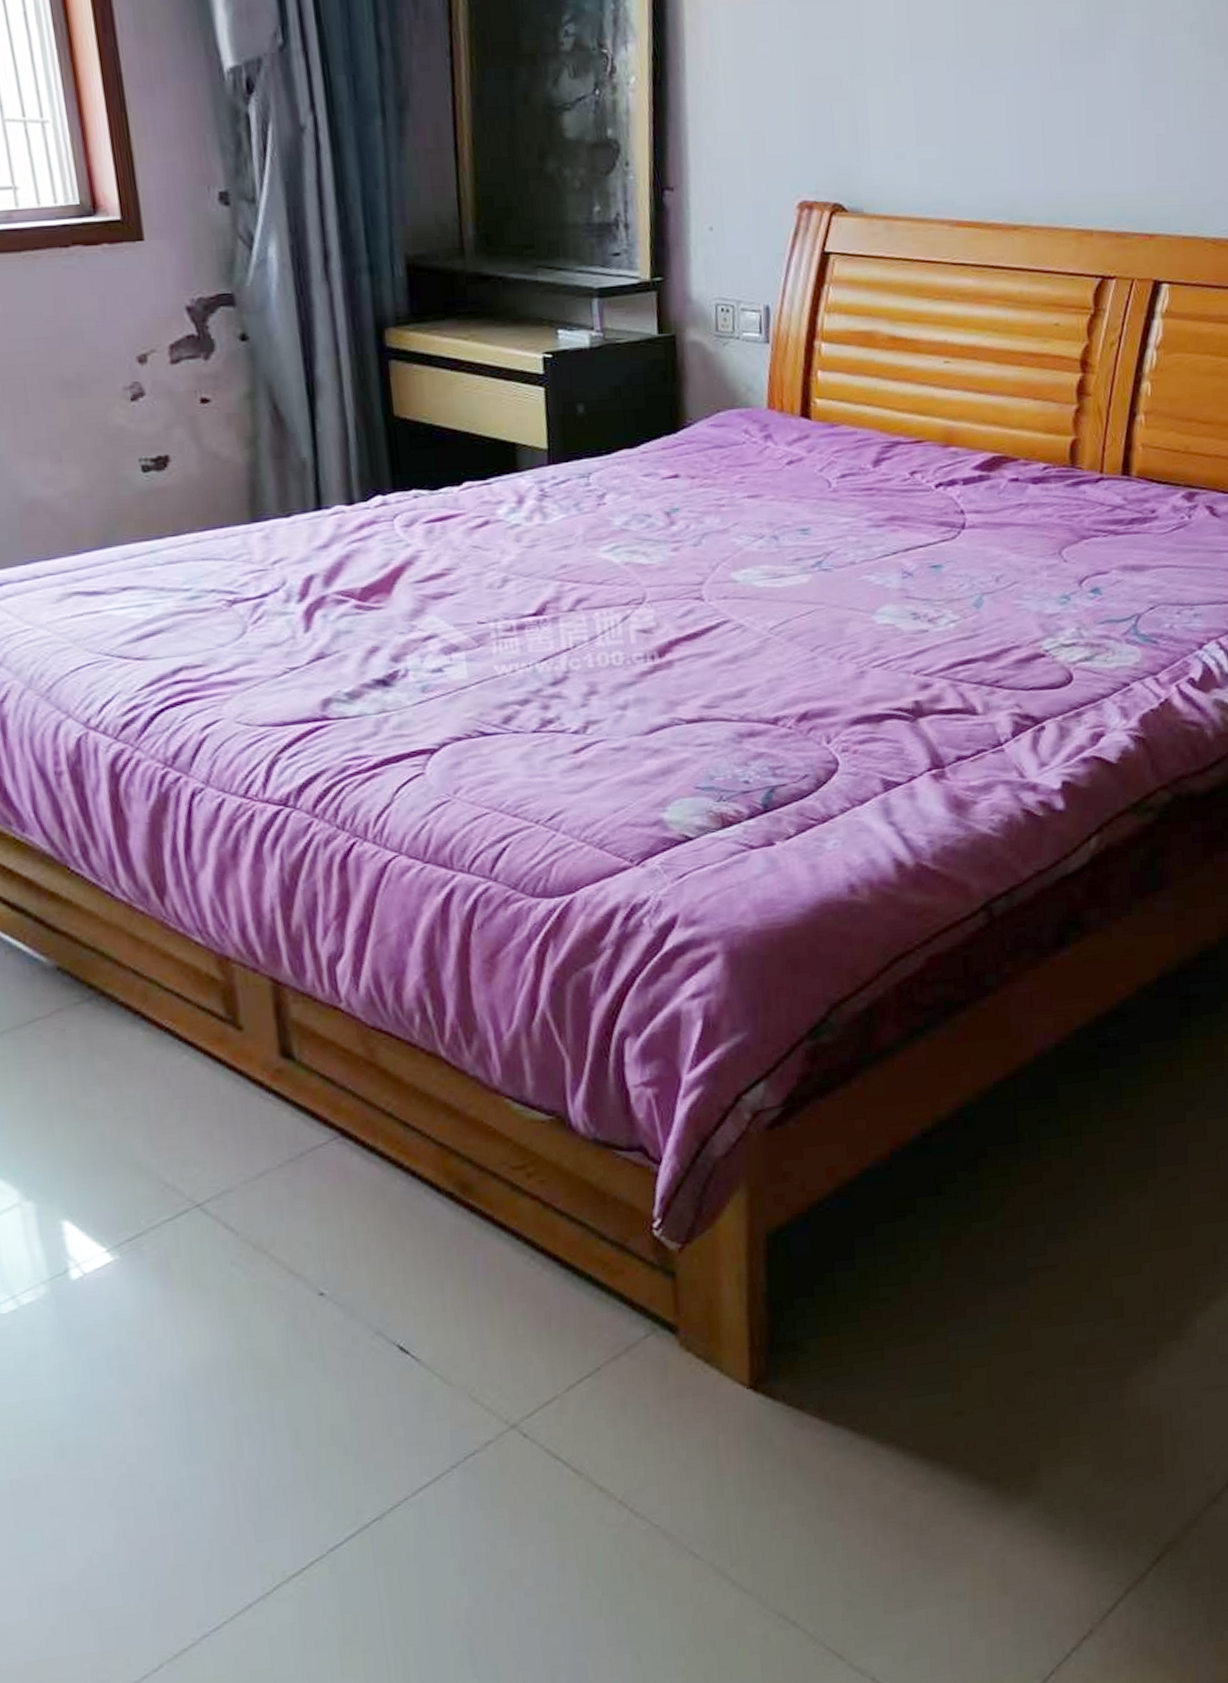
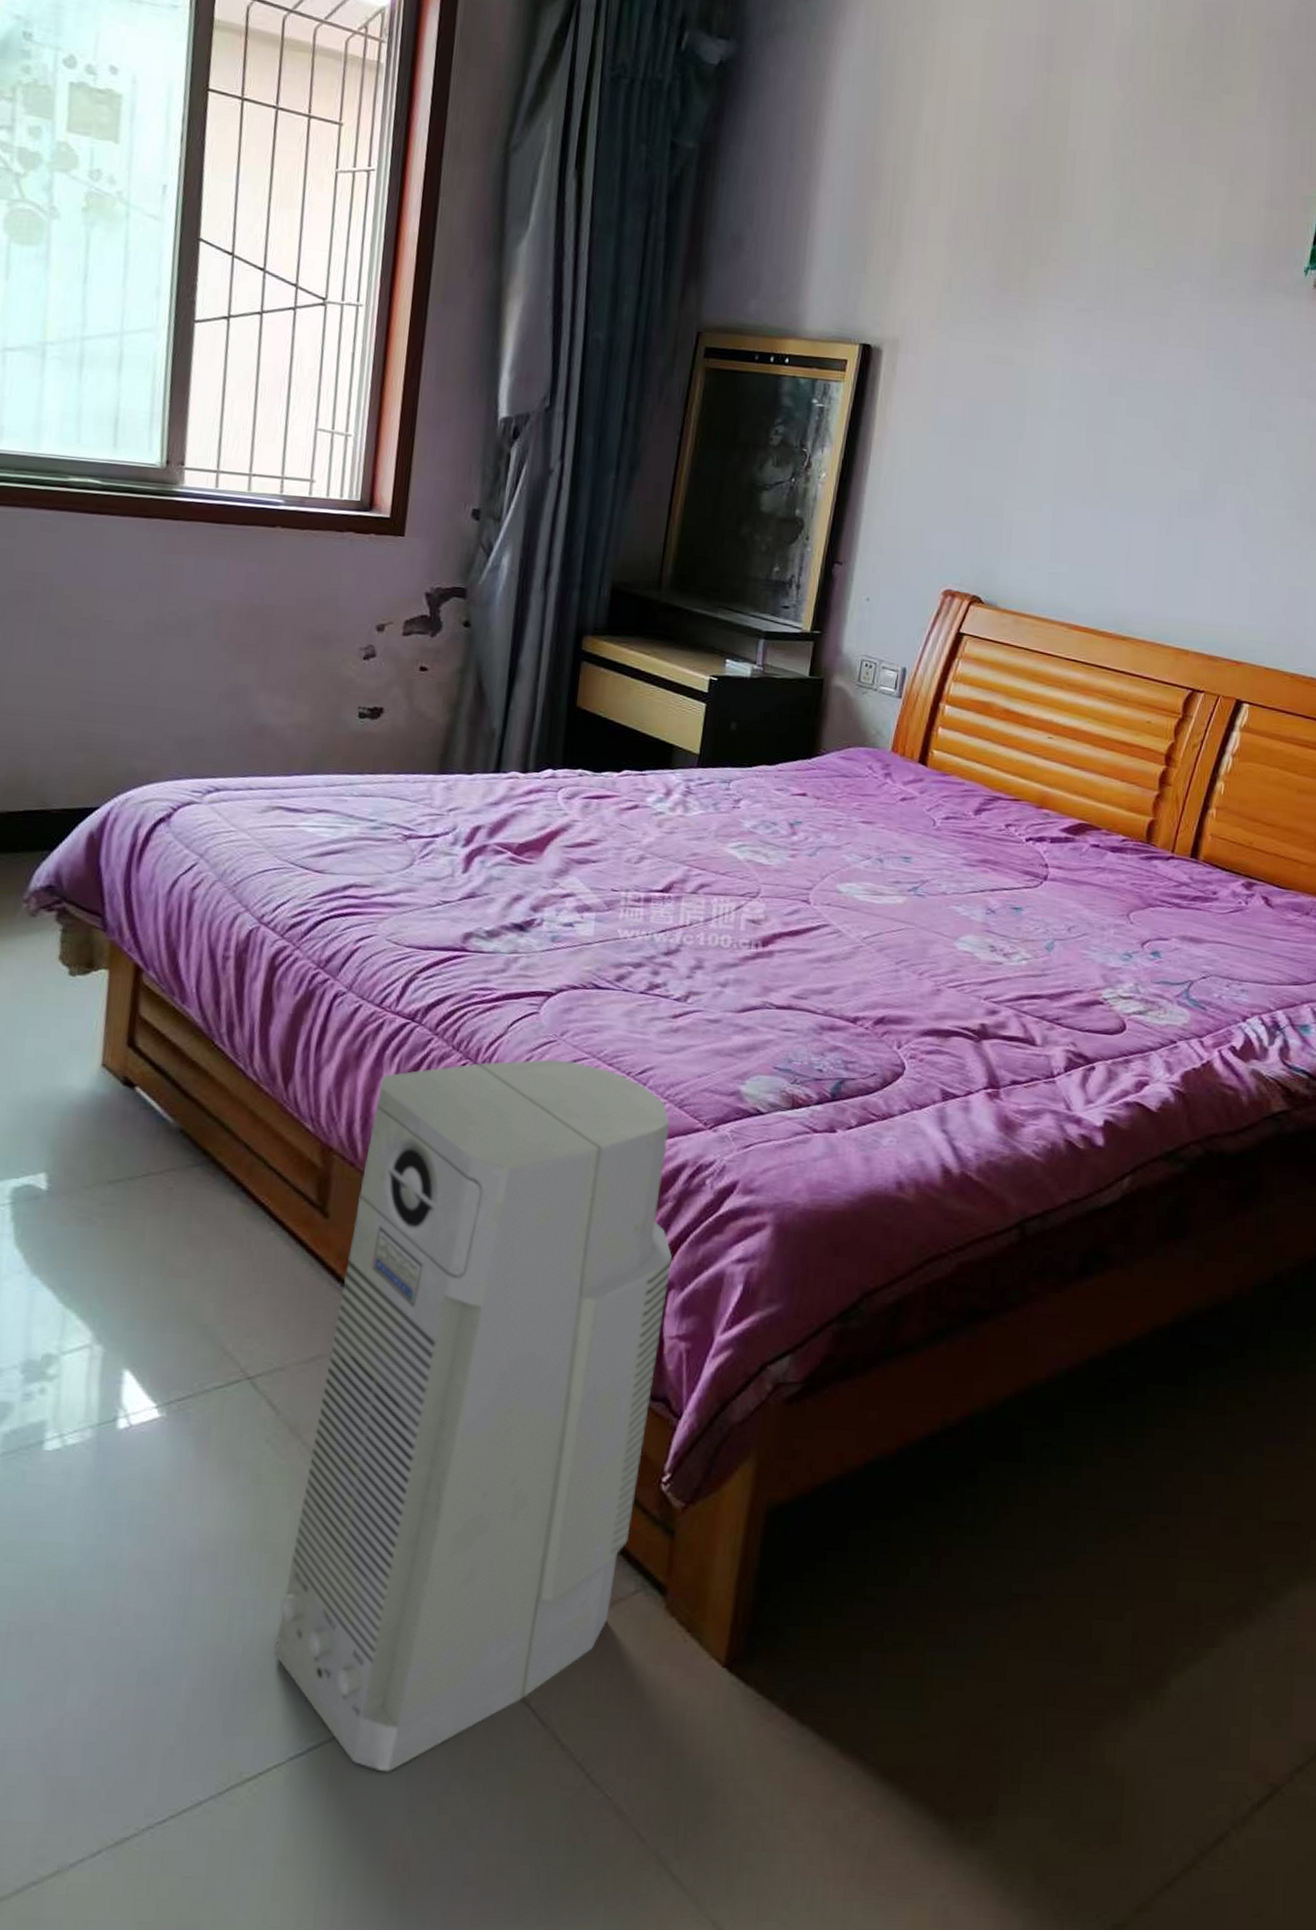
air purifier: none [264,818,630,1545] -> present [274,1058,672,1772]

